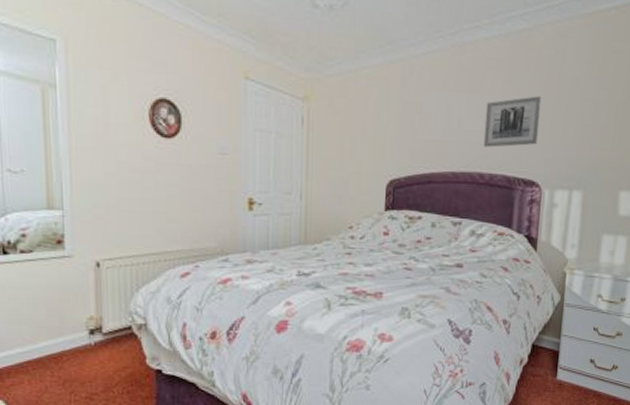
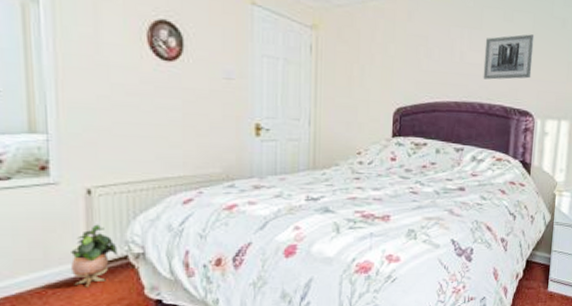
potted plant: none [82,295,123,355] -> present [71,224,118,288]

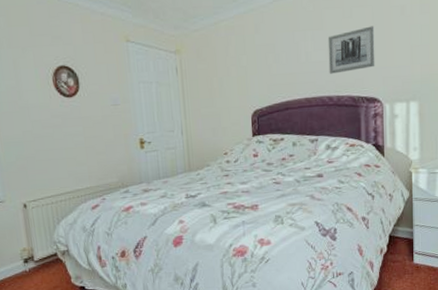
potted plant: present [71,224,118,288] -> none [17,230,50,279]

